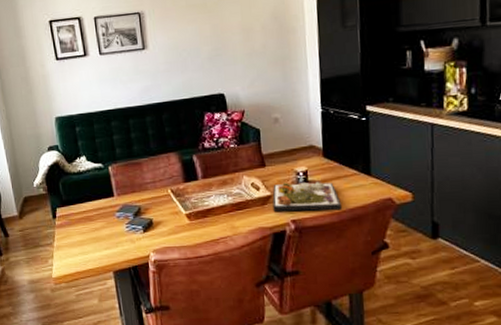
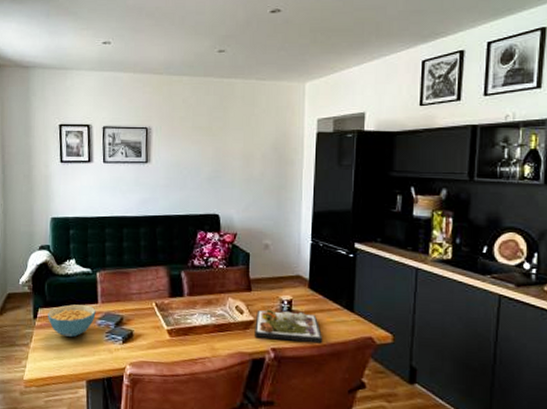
cereal bowl: none [65,199,114,233] -> present [47,304,96,338]

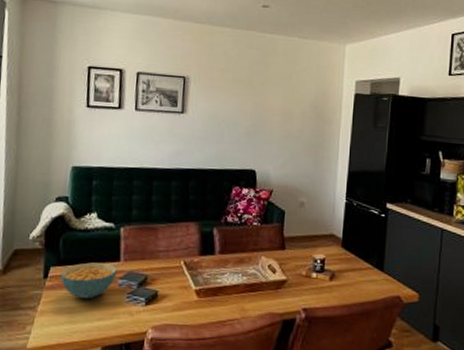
dinner plate: present [255,309,322,344] -> none [286,268,353,303]

